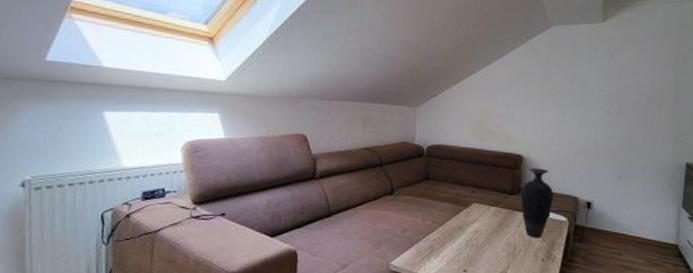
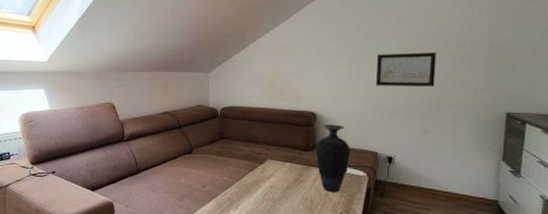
wall art: none [579,101,631,135] -> present [376,53,436,86]

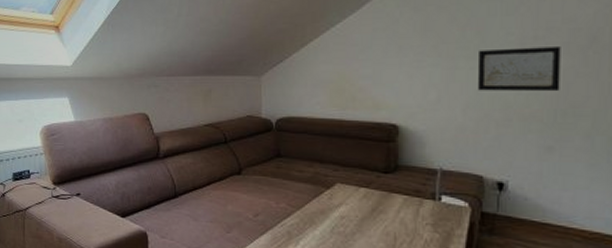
vase: present [315,124,350,193] -> none [398,140,445,228]

